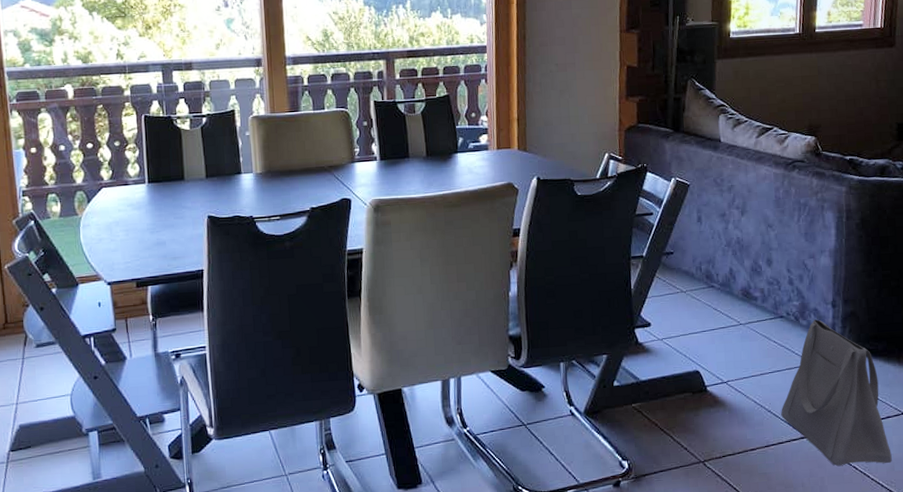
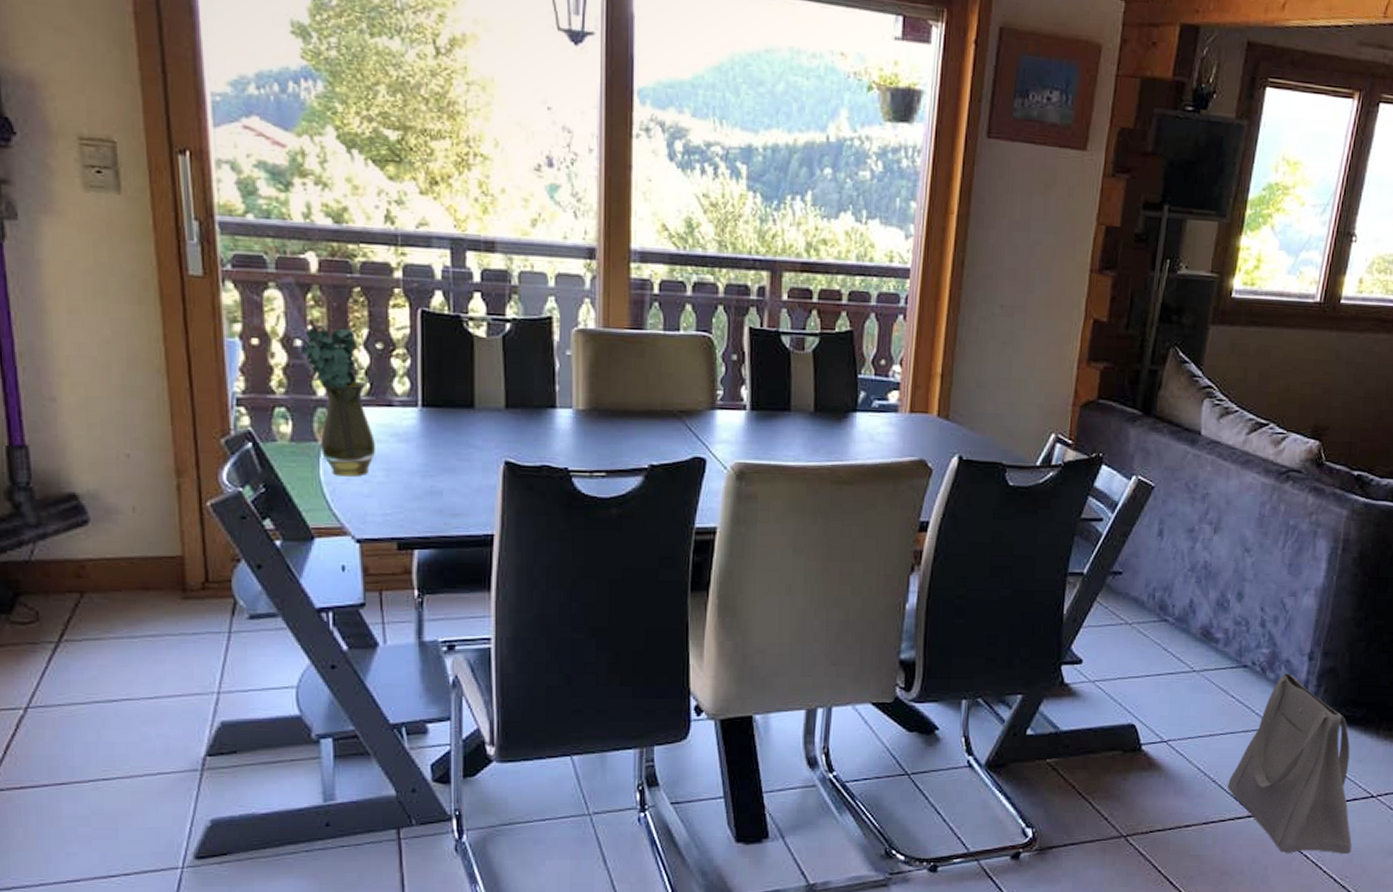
vase: none [64,130,118,238] -> present [300,318,375,477]

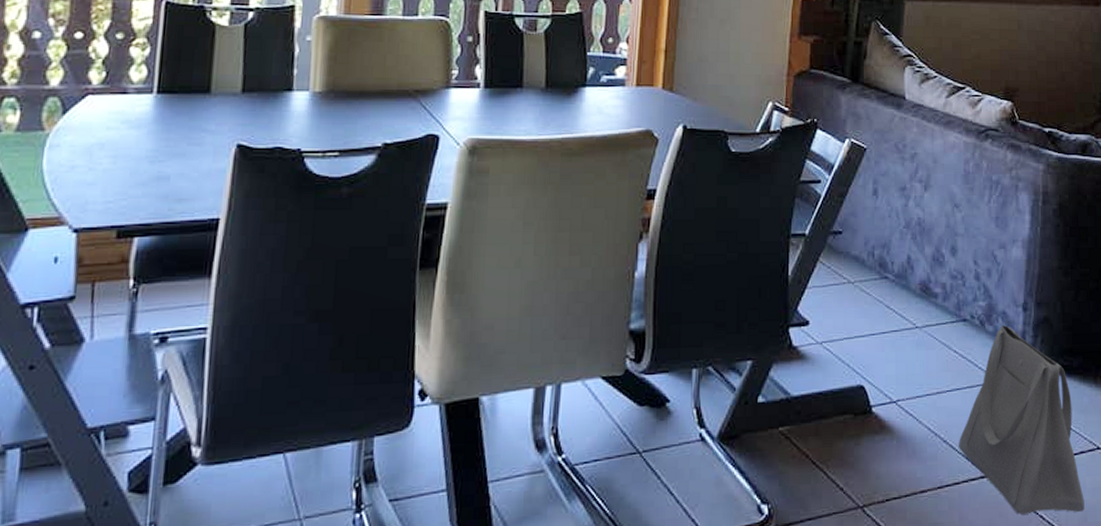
vase: present [300,318,375,477] -> none [38,11,105,165]

